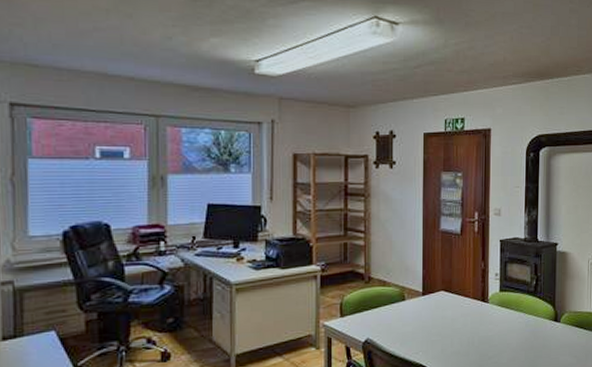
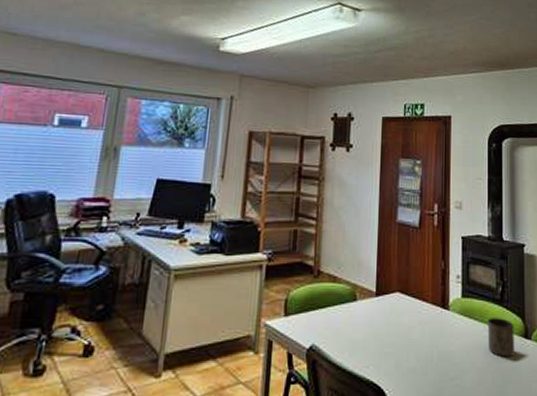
cup: none [522,306,546,337] -> present [487,318,514,356]

